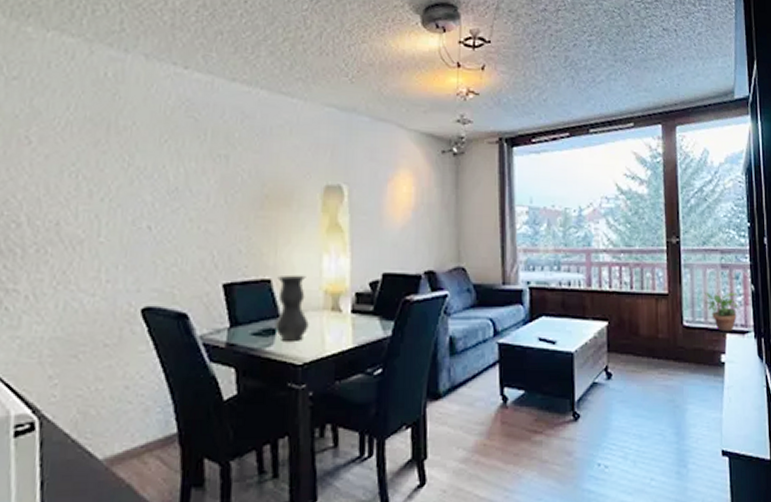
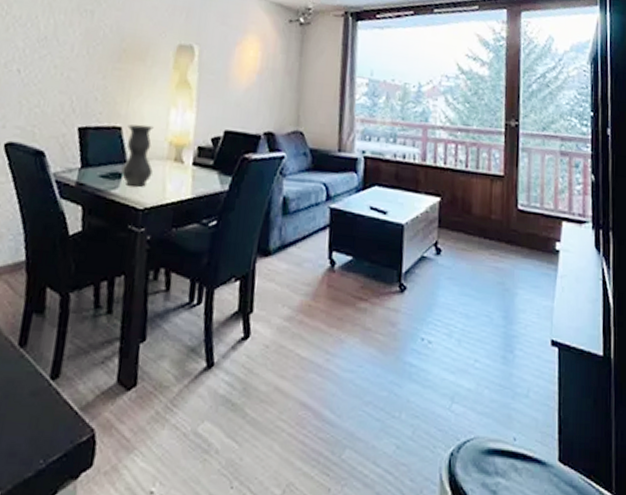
potted plant: present [705,292,740,332] -> none [542,178,579,220]

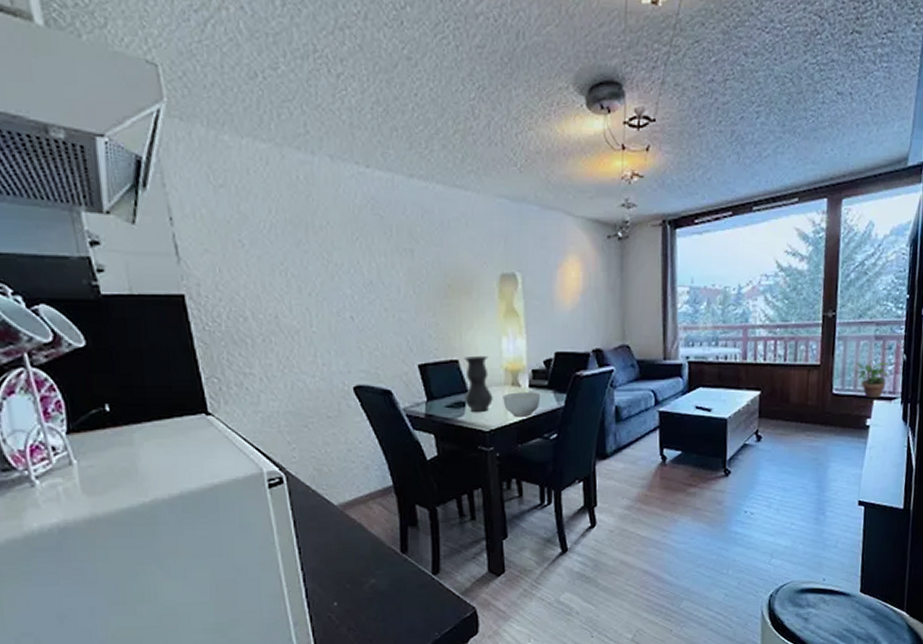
bowl: none [162,168,204,198] -> present [503,392,541,417]
potted plant: none [542,178,579,220] -> present [855,363,890,399]

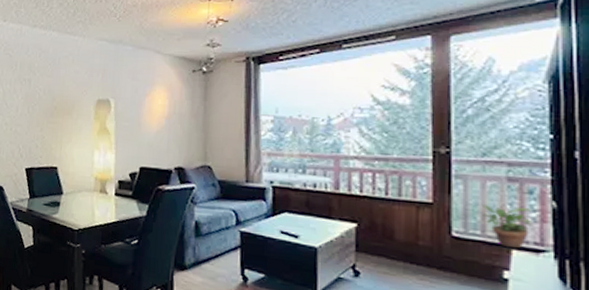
vase: present [464,355,493,412] -> none [59,164,83,213]
bowl: present [503,392,541,417] -> none [91,198,125,221]

